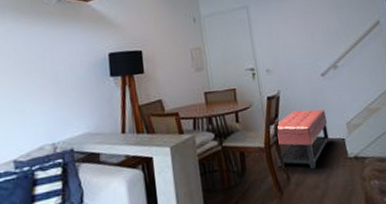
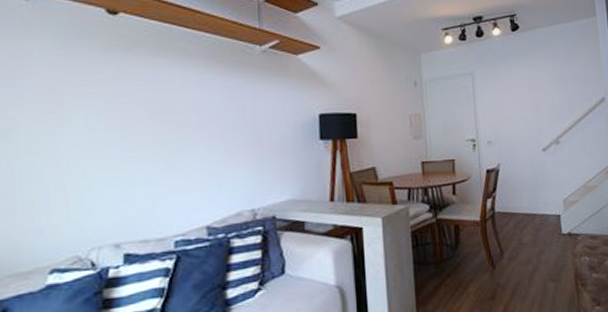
ottoman: present [274,109,330,170] -> none [490,184,545,245]

